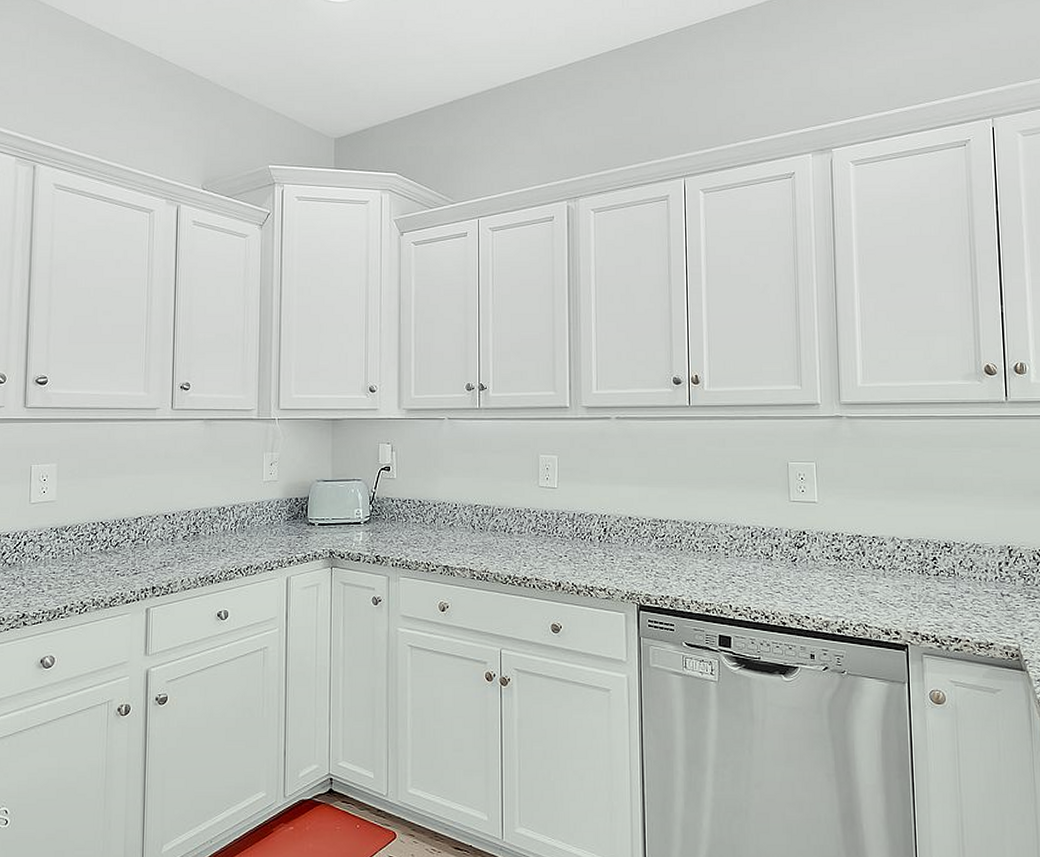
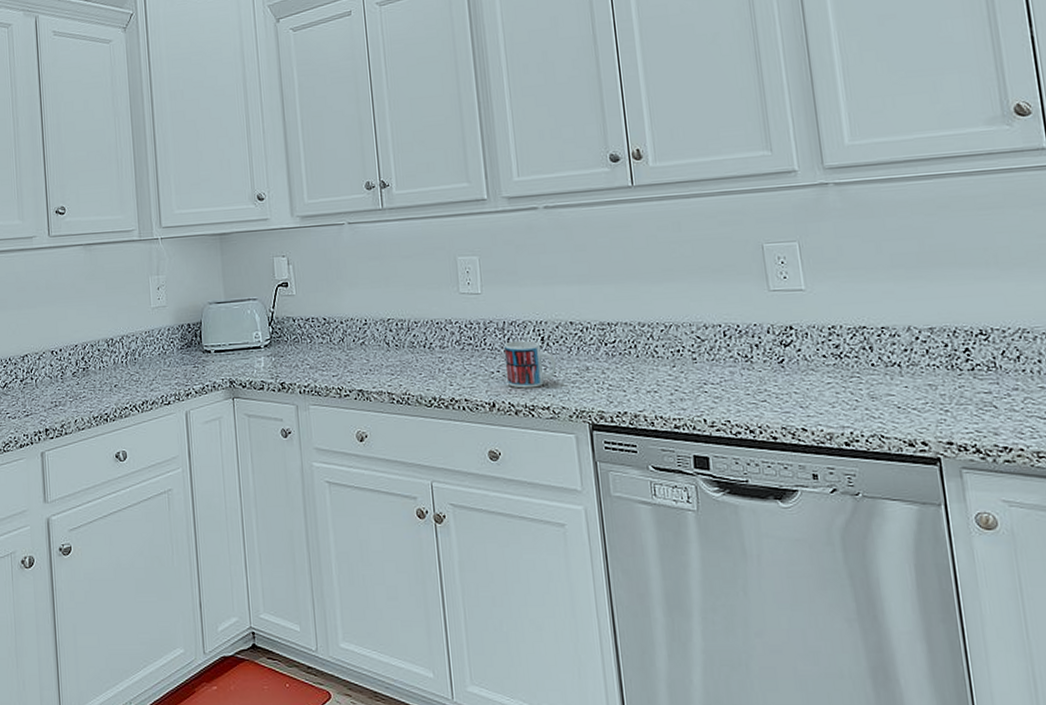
mug: none [573,531,615,572] -> present [504,340,557,389]

